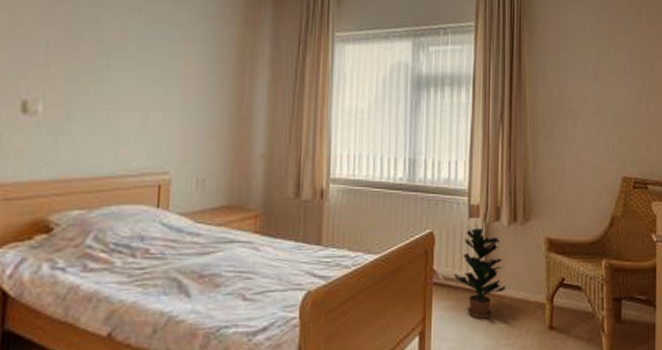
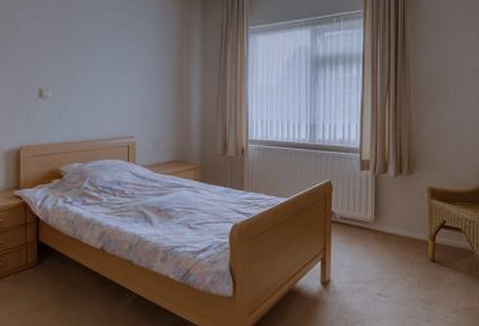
potted plant: present [453,228,506,319] -> none [348,179,393,251]

